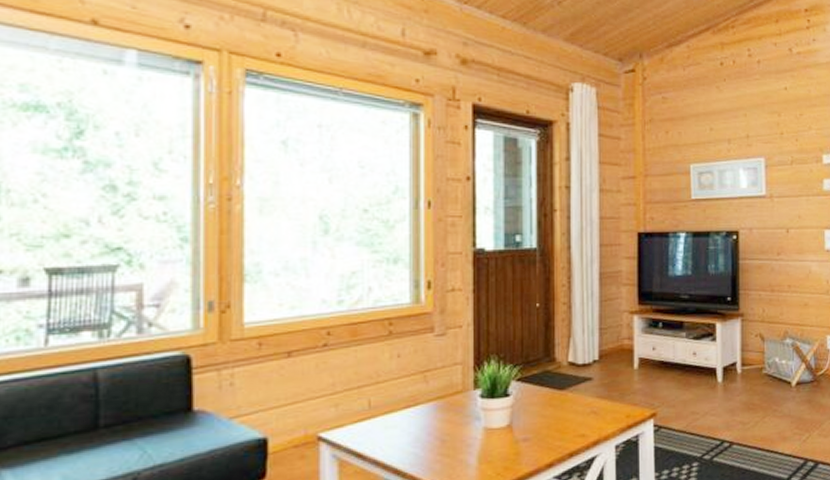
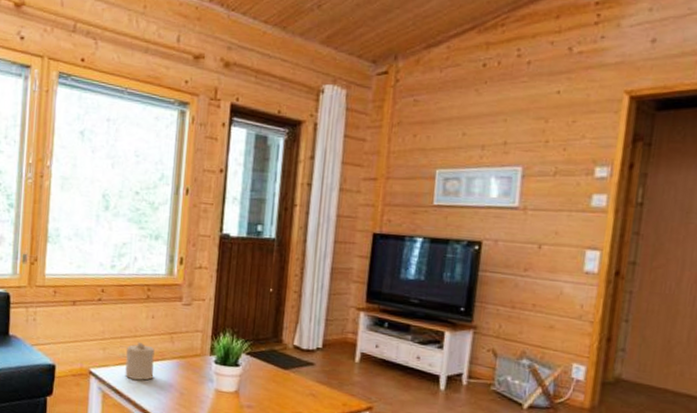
candle: none [367,388,406,436] -> present [125,341,155,381]

